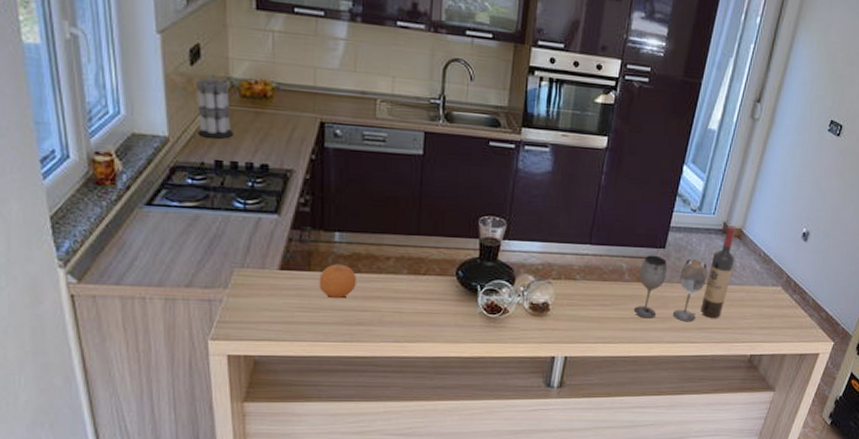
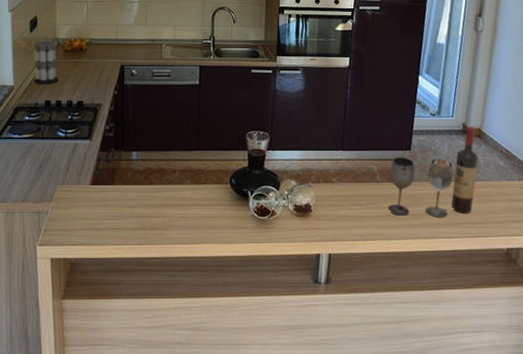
fruit: present [319,264,356,299] -> none [121,178,150,208]

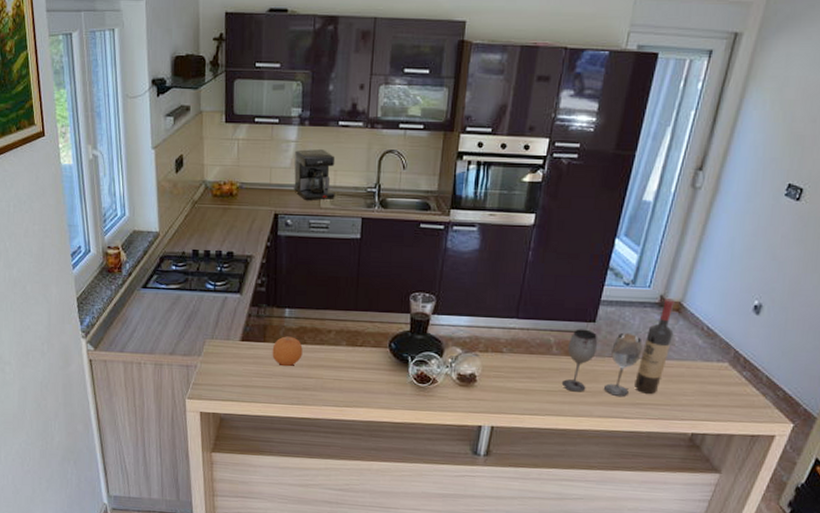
spice rack: present [33,36,59,84] -> none [179,178,207,232]
fruit: none [121,178,150,208] -> present [272,336,303,367]
coffee maker: none [138,8,175,52] -> present [294,149,335,200]

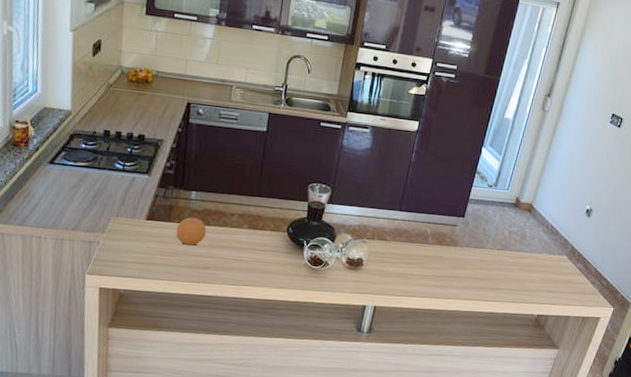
coffee maker: present [294,149,335,200] -> none [207,47,247,94]
wineglass: present [561,329,643,396] -> none [435,222,501,282]
wine bottle: present [633,298,675,394] -> none [493,200,527,280]

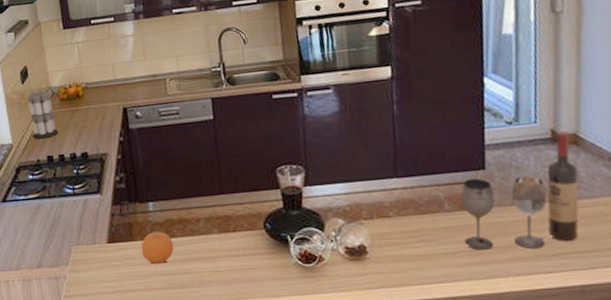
spice rack: none [94,63,120,114] -> present [27,87,59,139]
wineglass: none [435,222,501,282] -> present [460,175,548,250]
wine bottle: none [493,200,527,280] -> present [547,131,579,241]

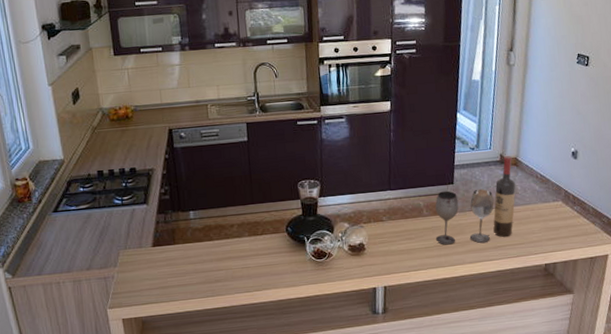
spice rack: present [27,87,59,139] -> none [78,108,109,155]
fruit: present [141,231,174,265] -> none [182,235,211,264]

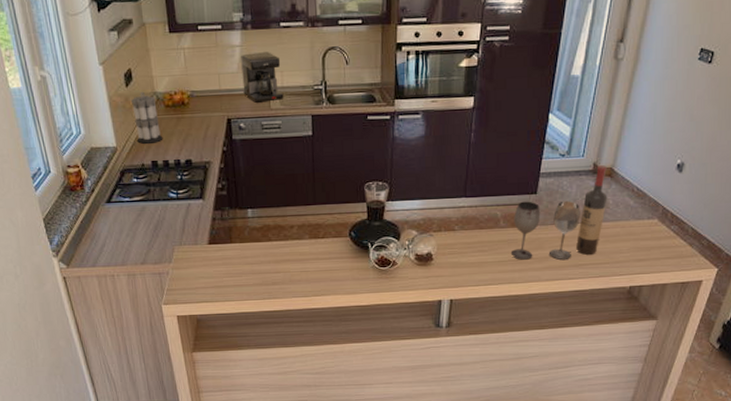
spice rack: none [78,108,109,155] -> present [131,91,163,144]
coffee maker: none [180,69,221,114] -> present [241,52,284,103]

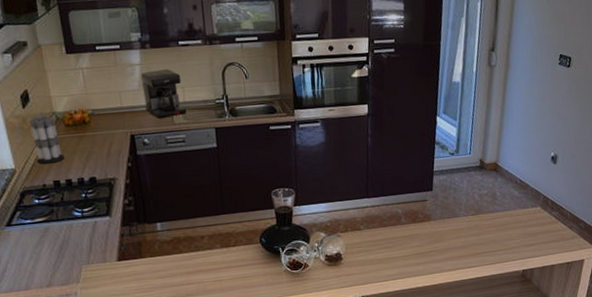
wineglass: present [510,200,580,260] -> none [414,195,473,253]
wine bottle: present [575,165,608,255] -> none [471,161,496,244]

